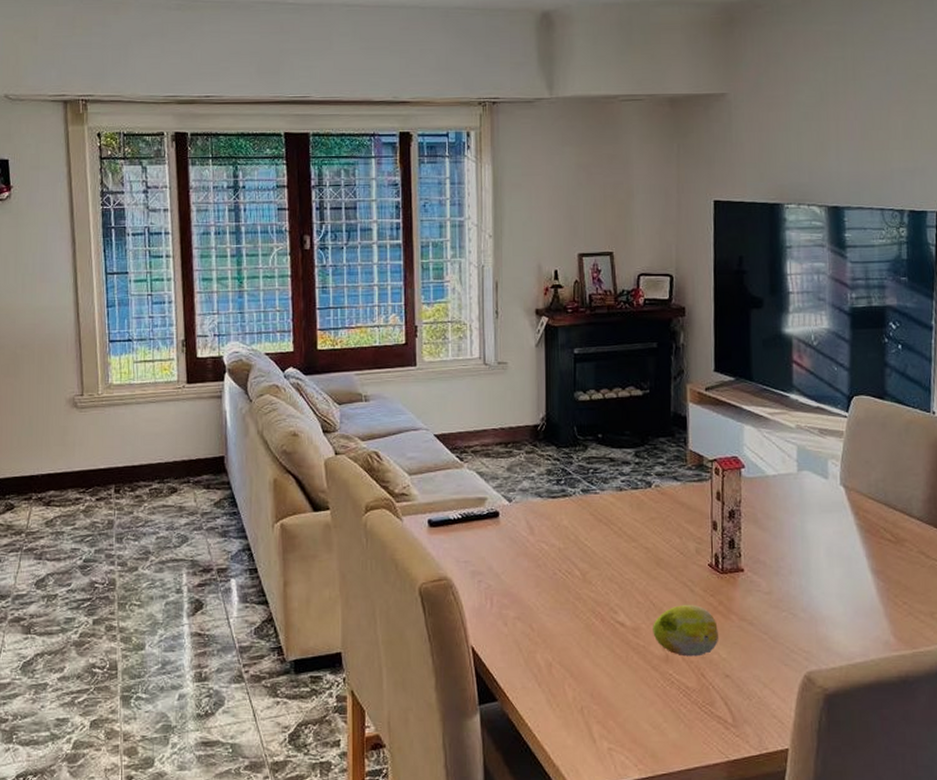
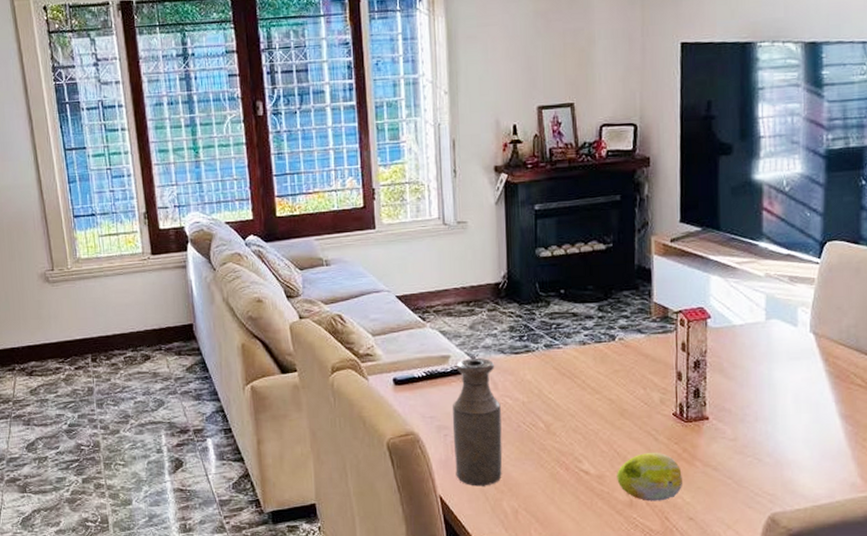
bottle: none [487,501,537,637] -> present [452,357,503,486]

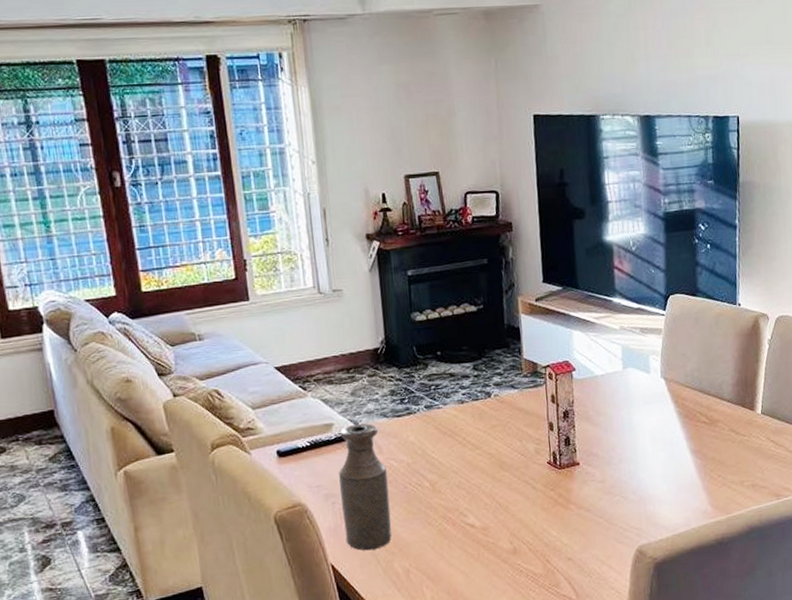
fruit: present [617,452,683,502] -> none [500,499,561,547]

